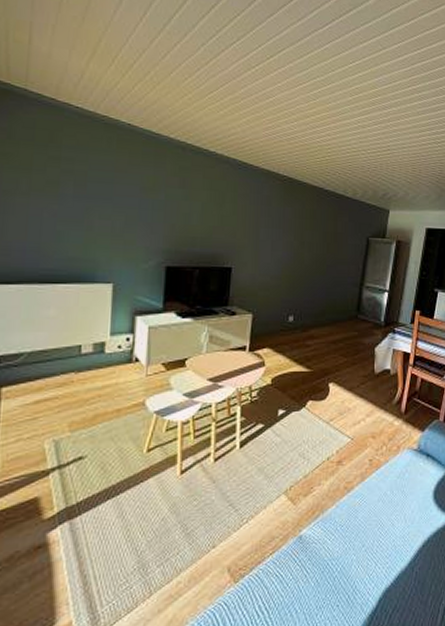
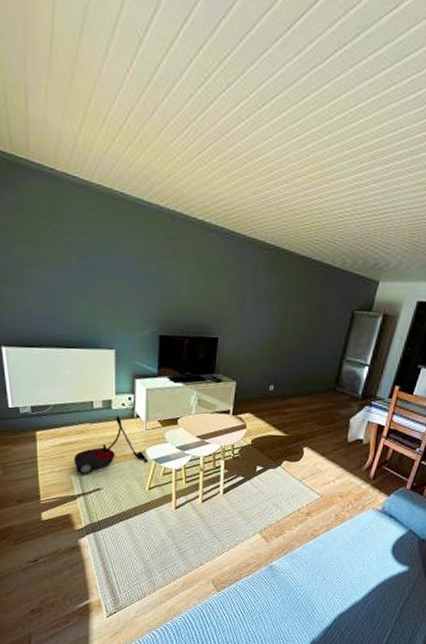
vacuum cleaner: none [49,361,149,441] -> present [74,416,149,475]

